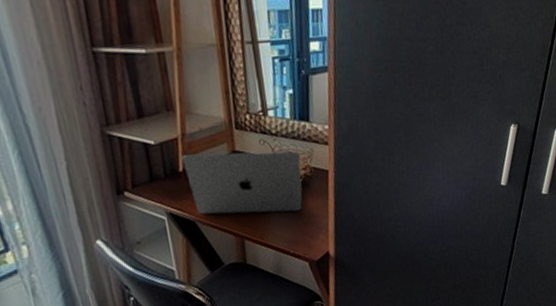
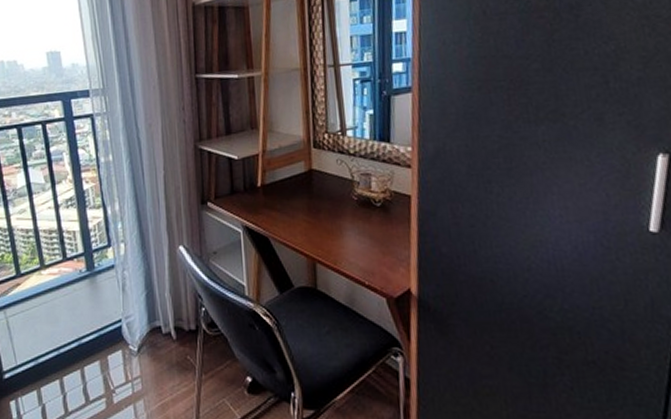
laptop: present [182,151,303,215] -> none [261,170,381,238]

